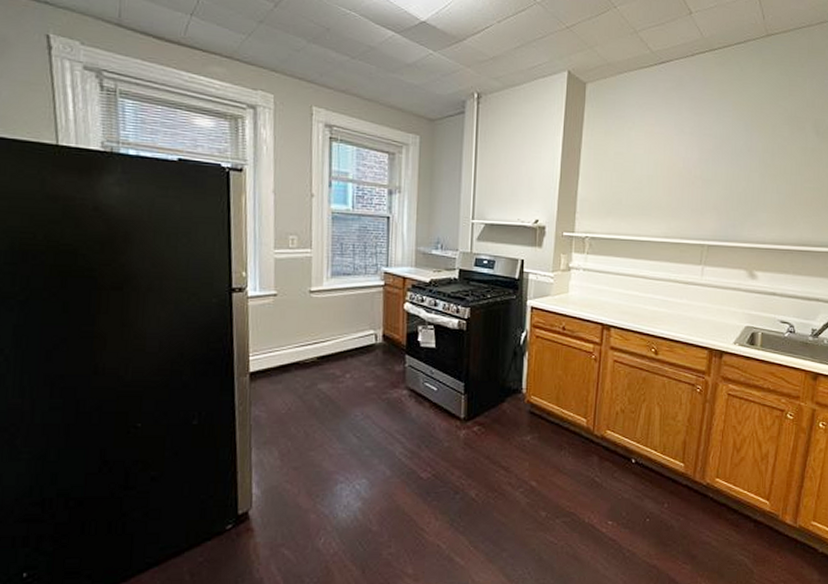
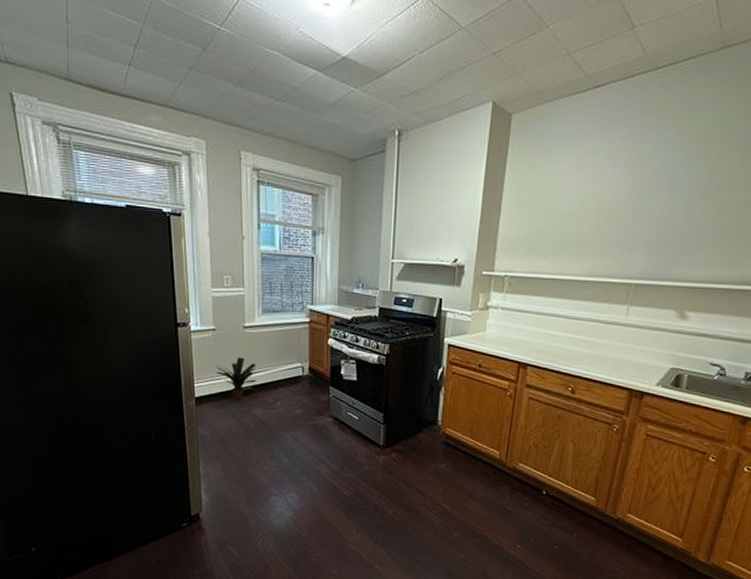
potted plant: none [275,325,324,374] -> present [215,357,257,400]

